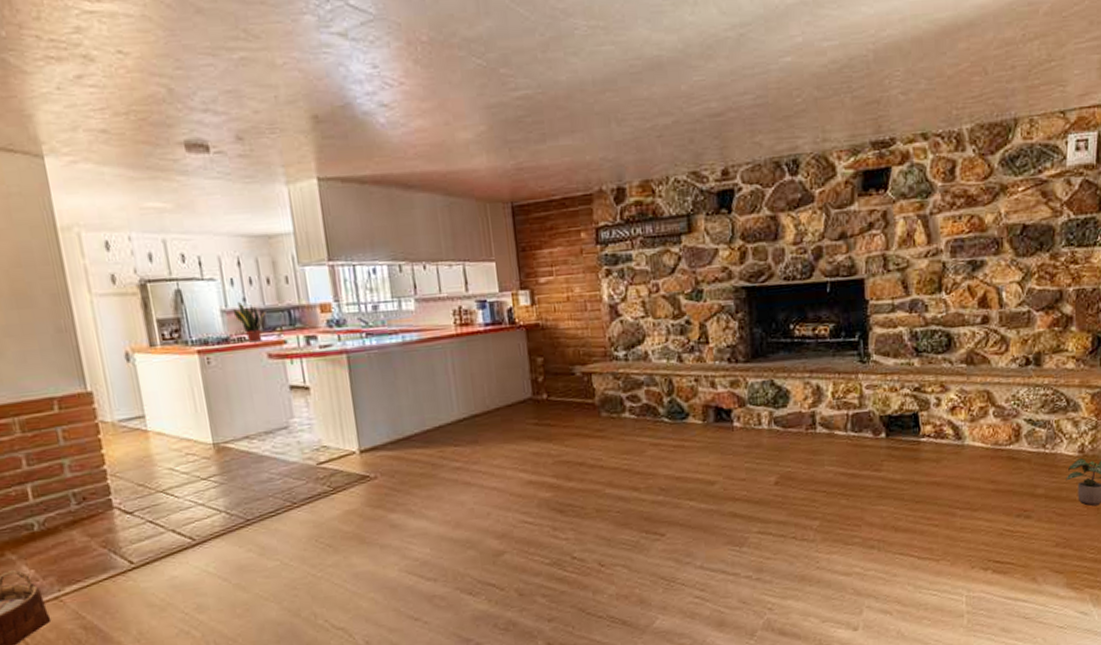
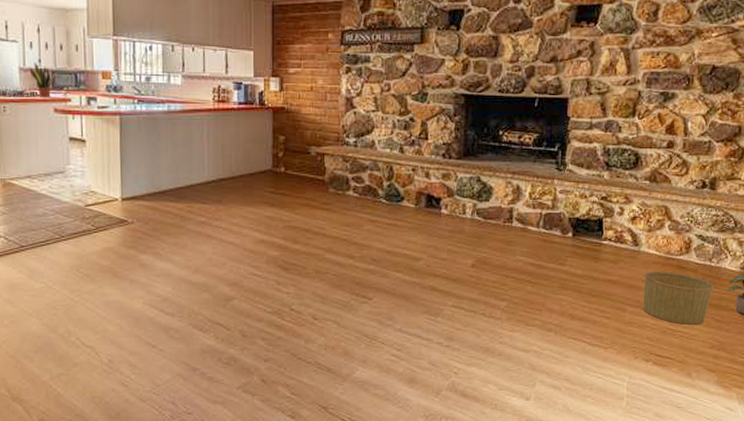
basket: none [972,464,1051,524] -> present [643,271,714,325]

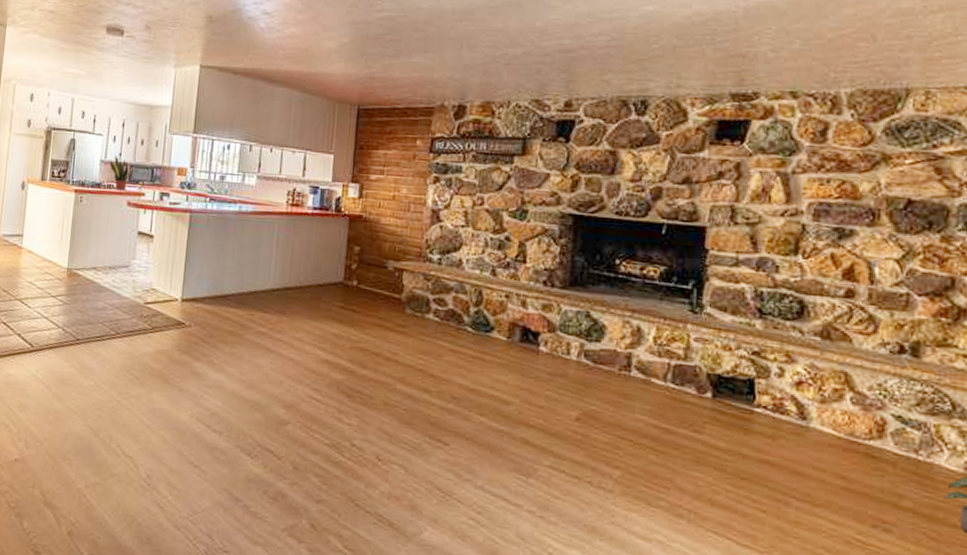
basket: present [643,271,714,325] -> none [815,456,924,540]

